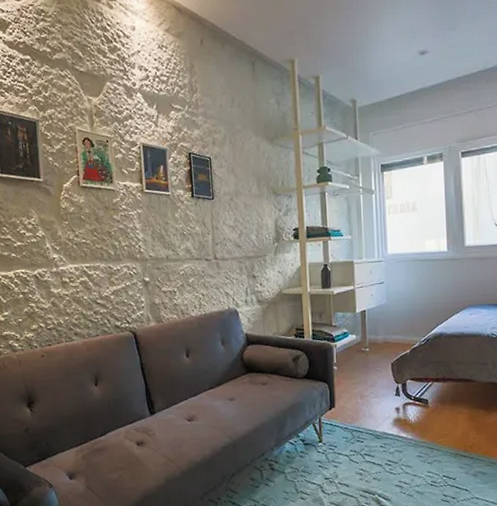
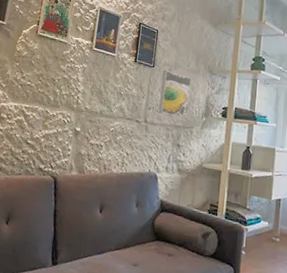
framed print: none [224,200,258,248] -> present [158,70,192,118]

